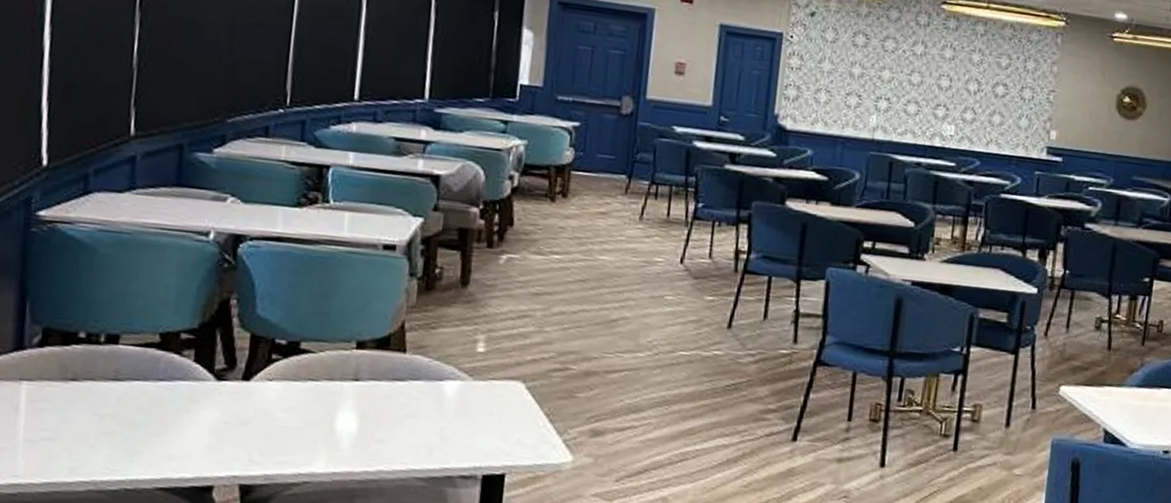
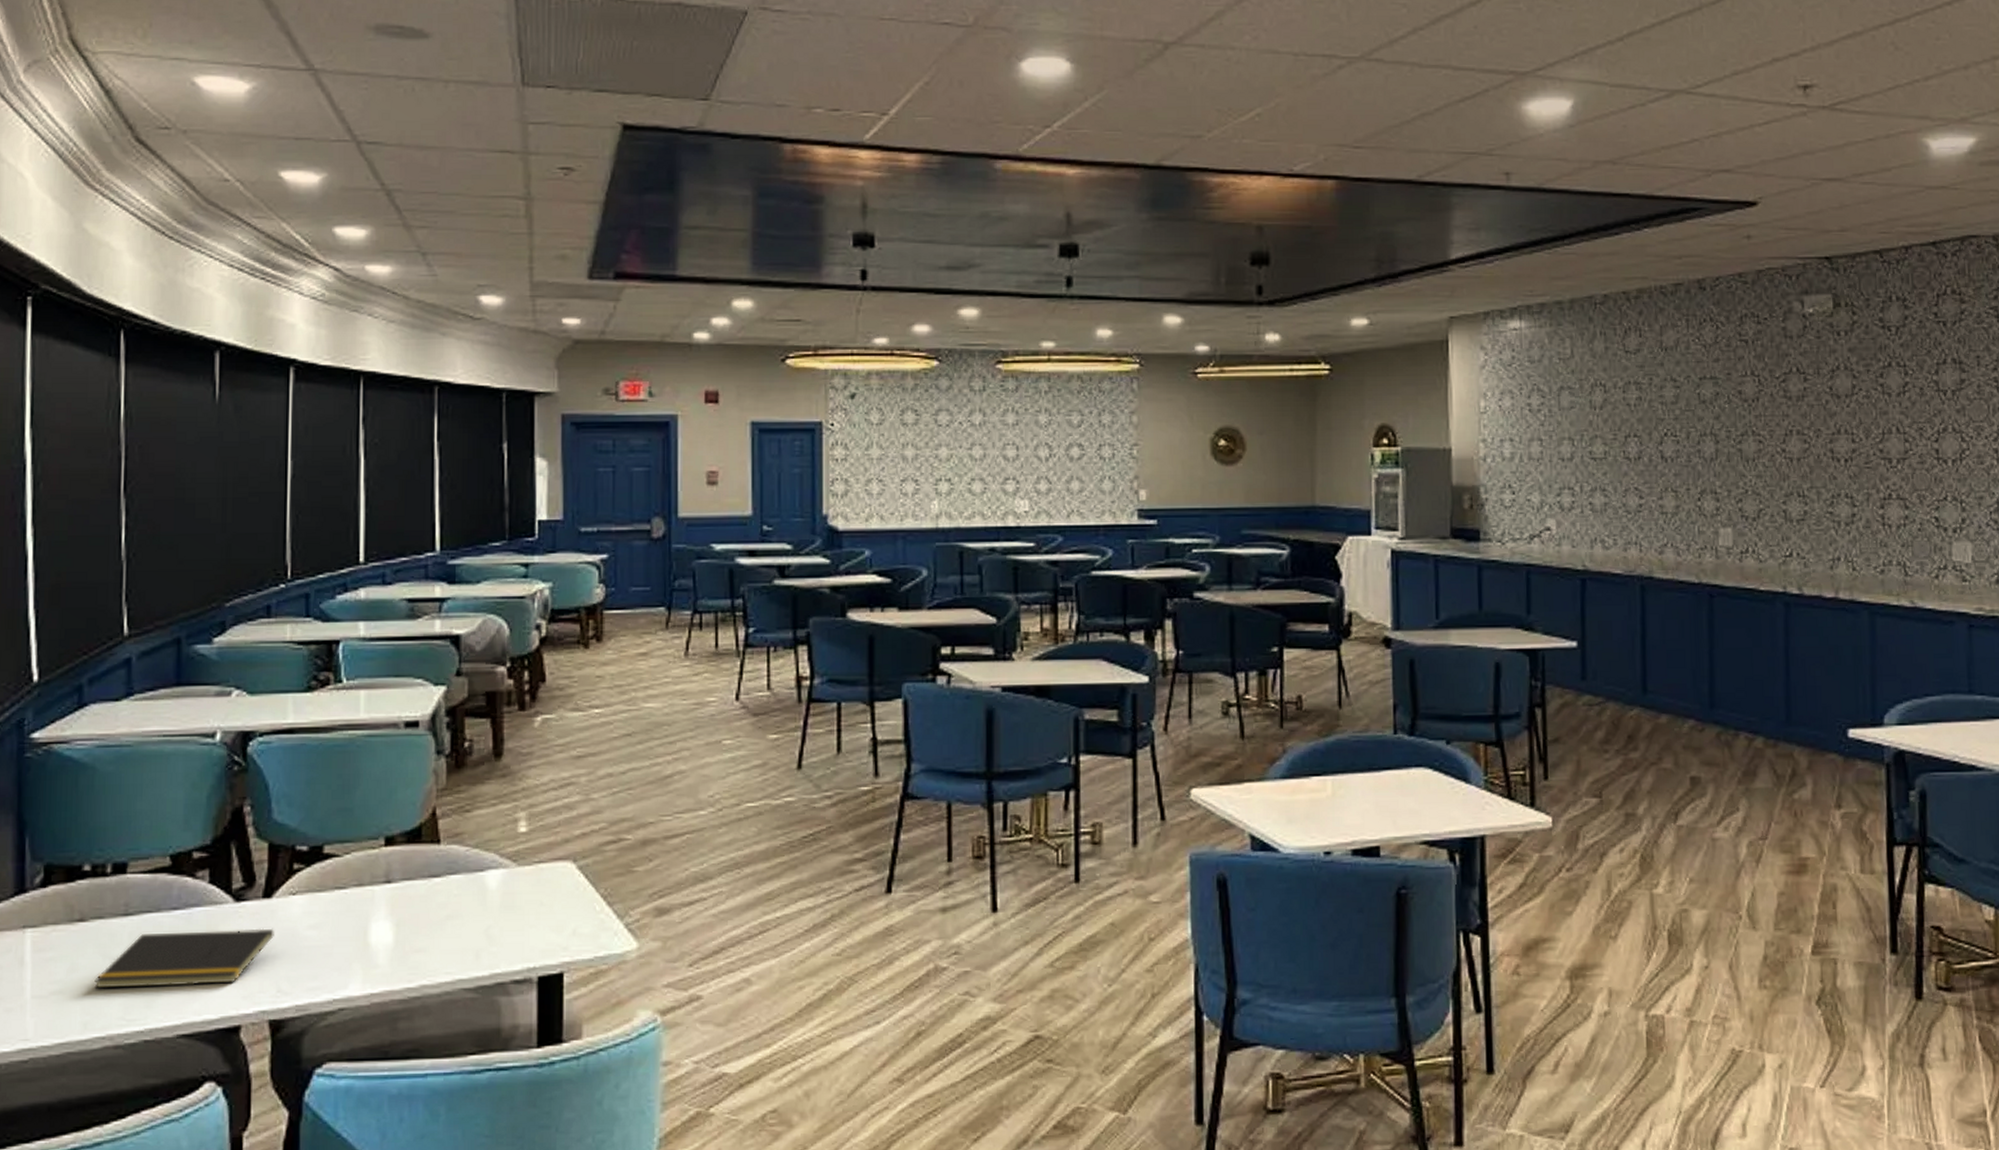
notepad: none [82,398,250,450] -> present [94,928,274,989]

